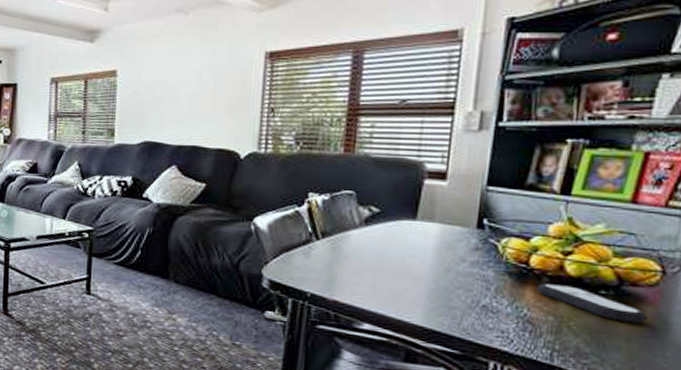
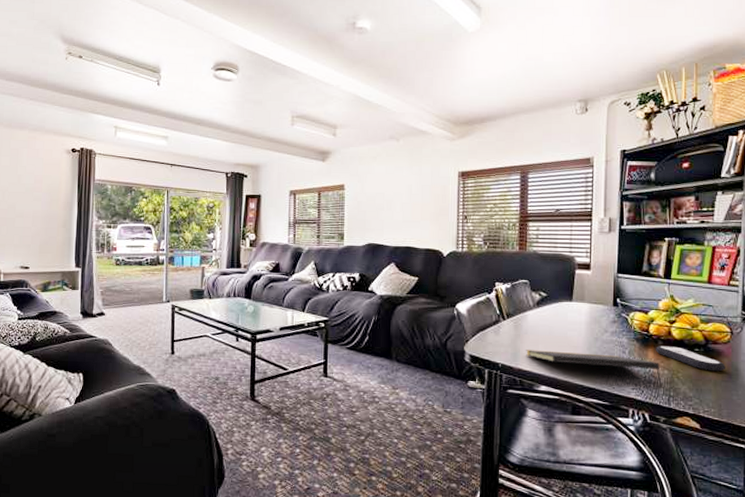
notepad: none [345,278,543,333] -> present [526,350,662,383]

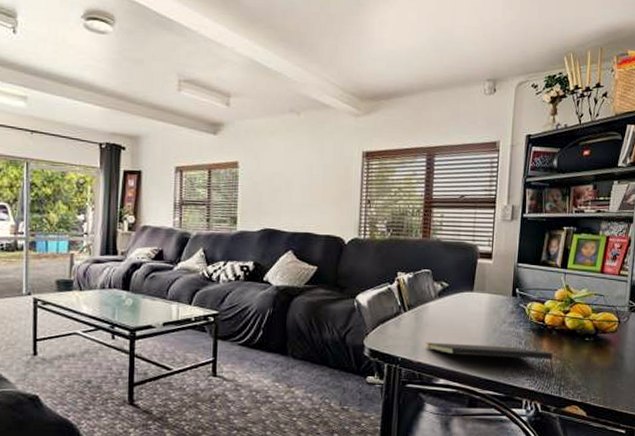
remote control: present [655,346,725,372] -> none [549,336,612,360]

